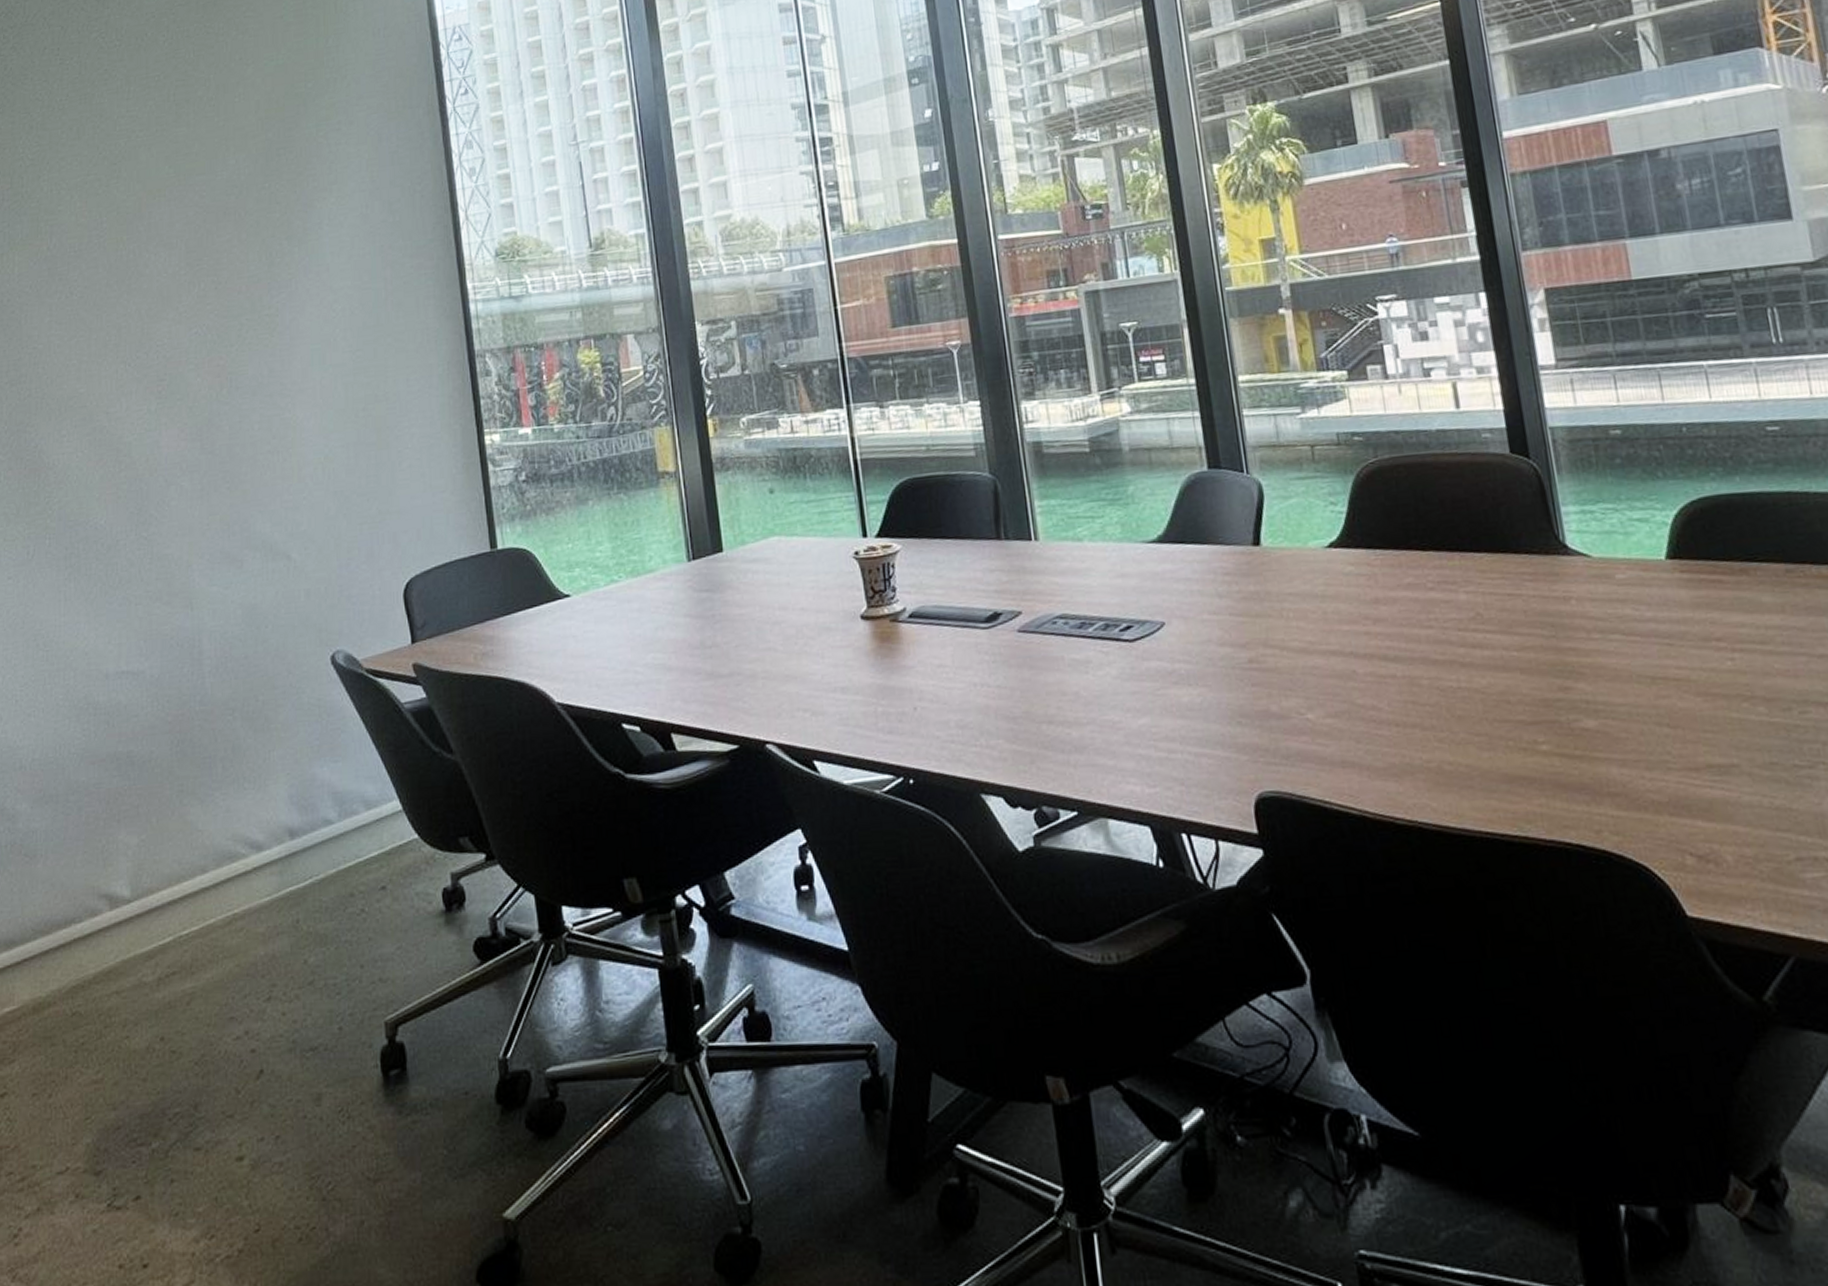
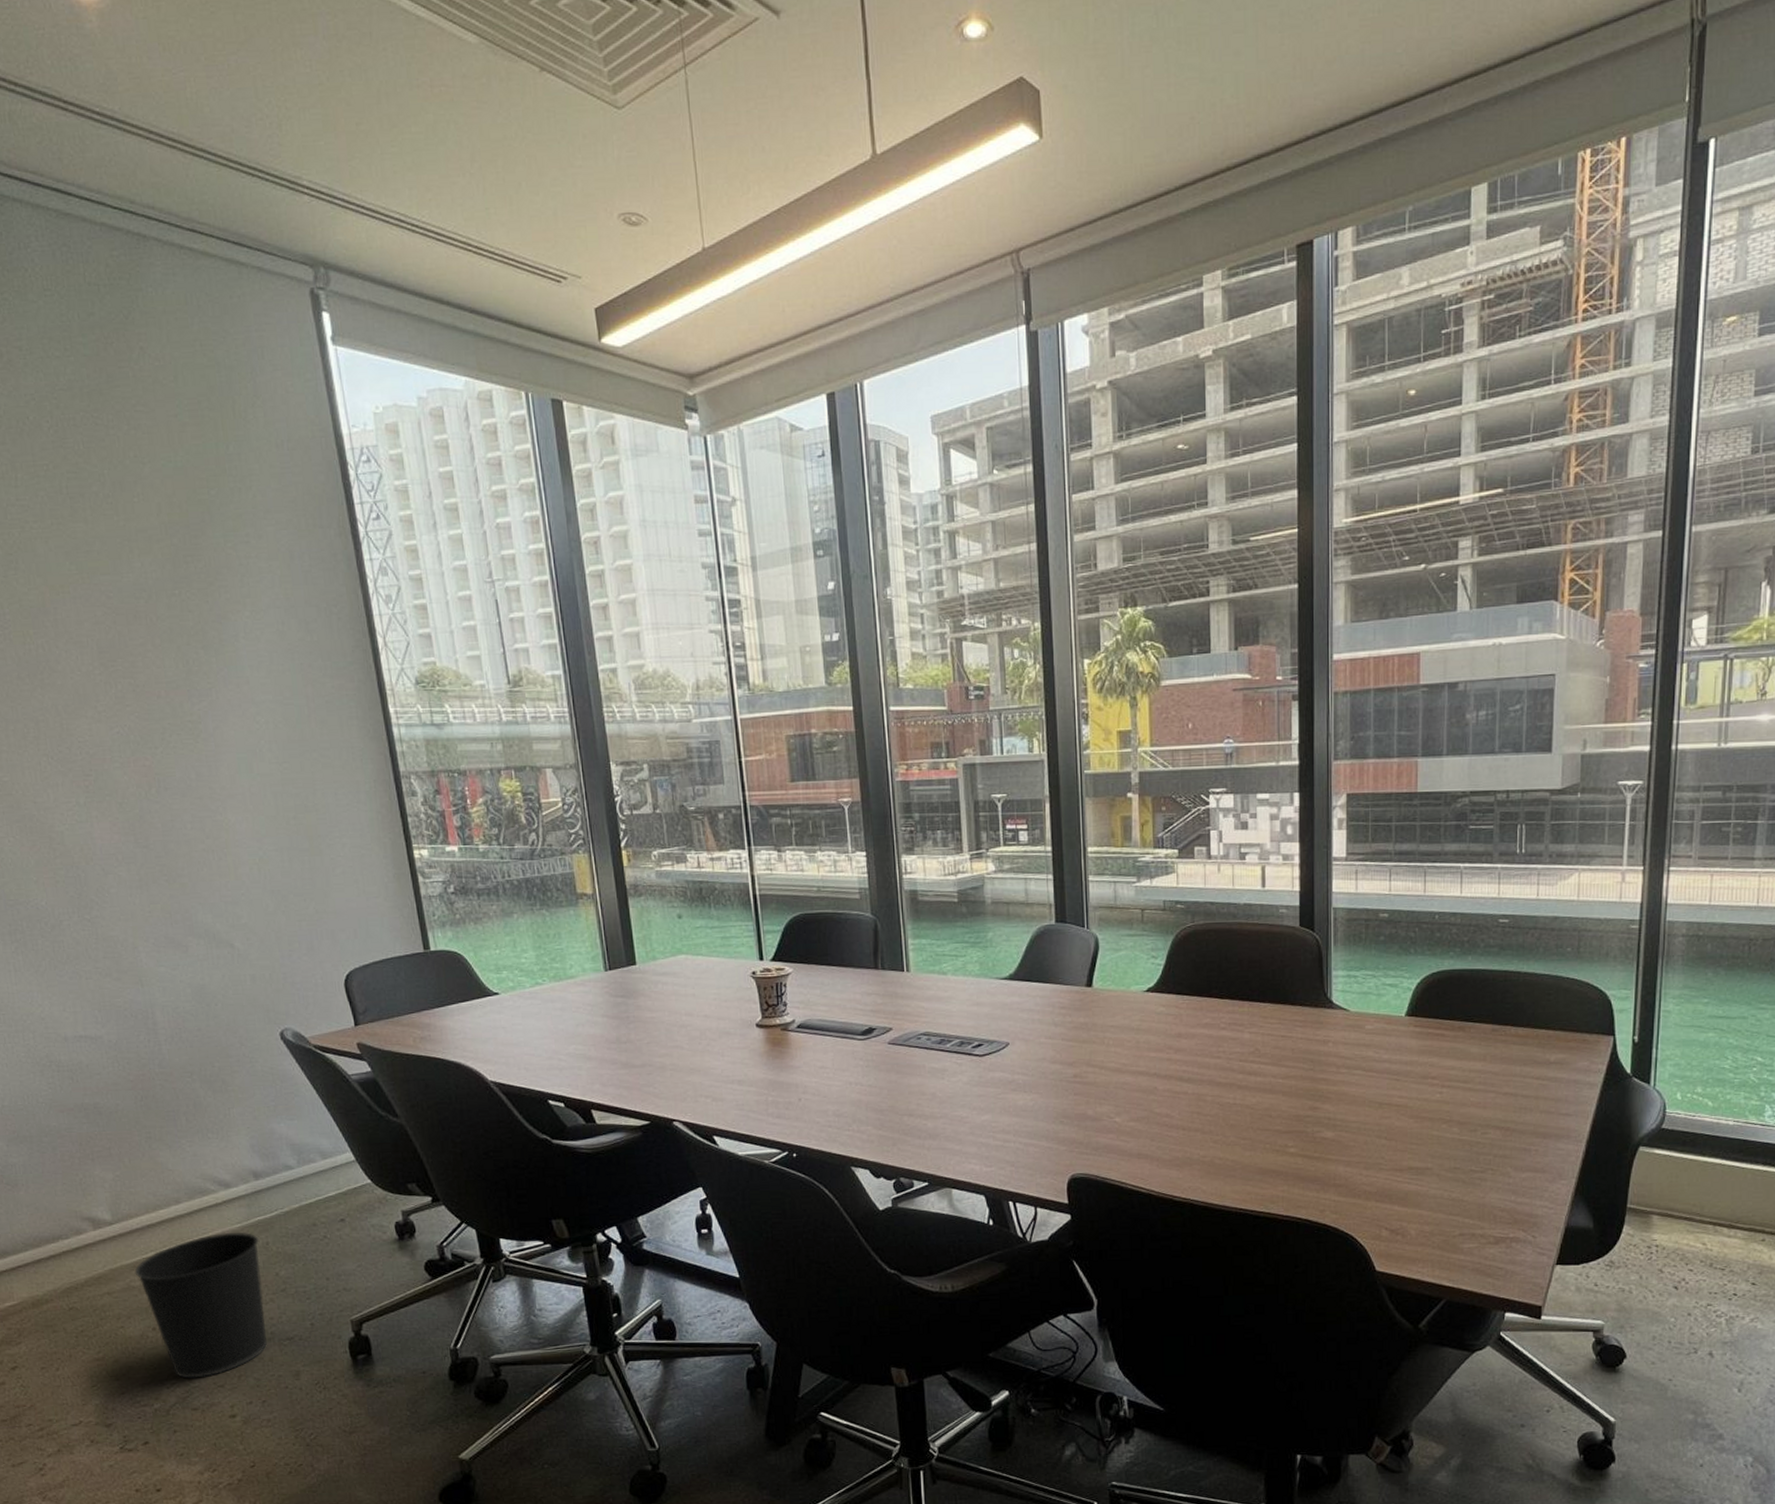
wastebasket: none [148,906,288,1106] -> present [134,1231,268,1379]

